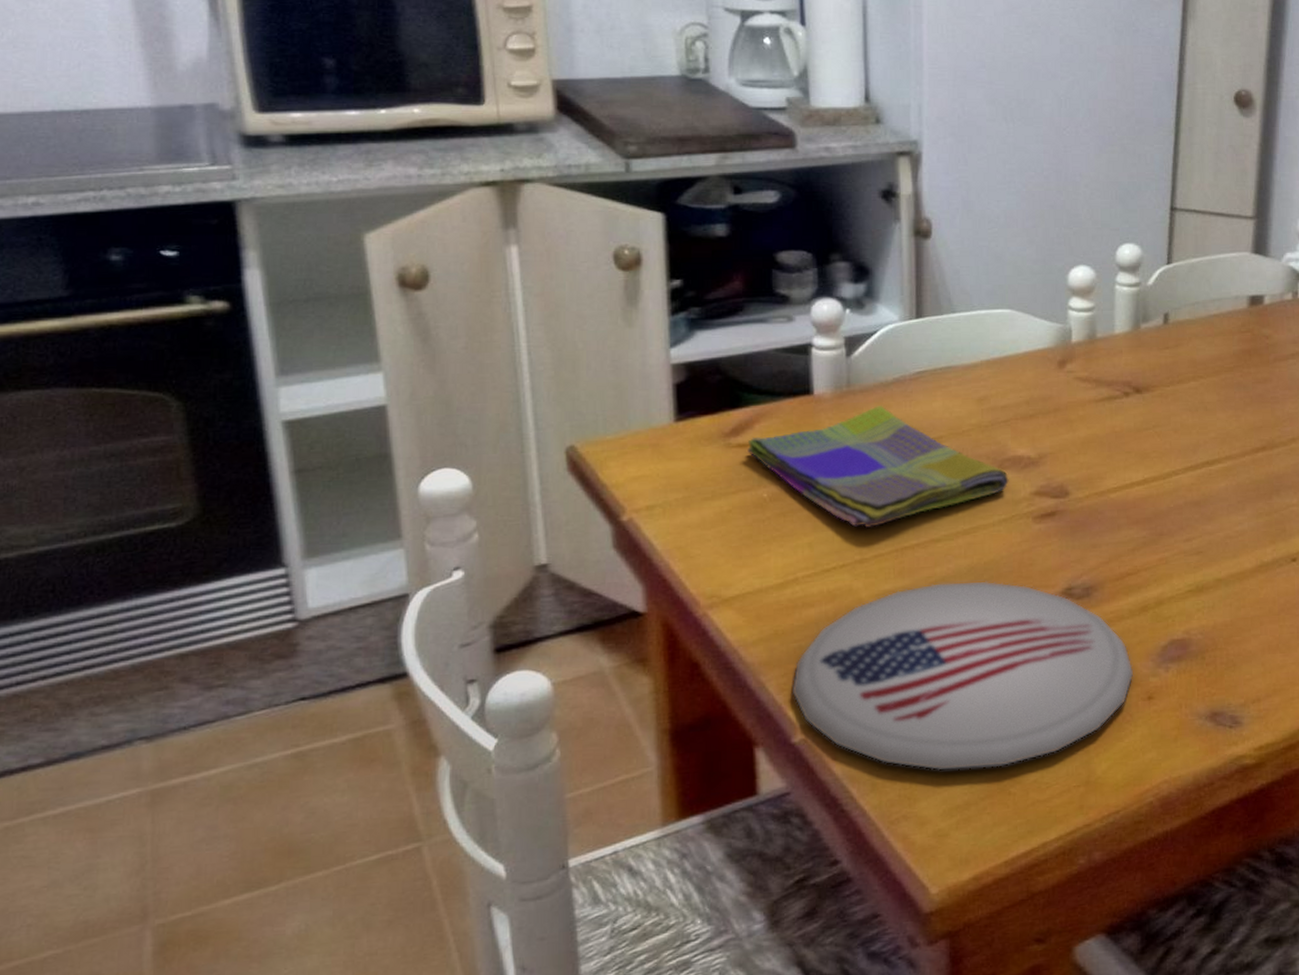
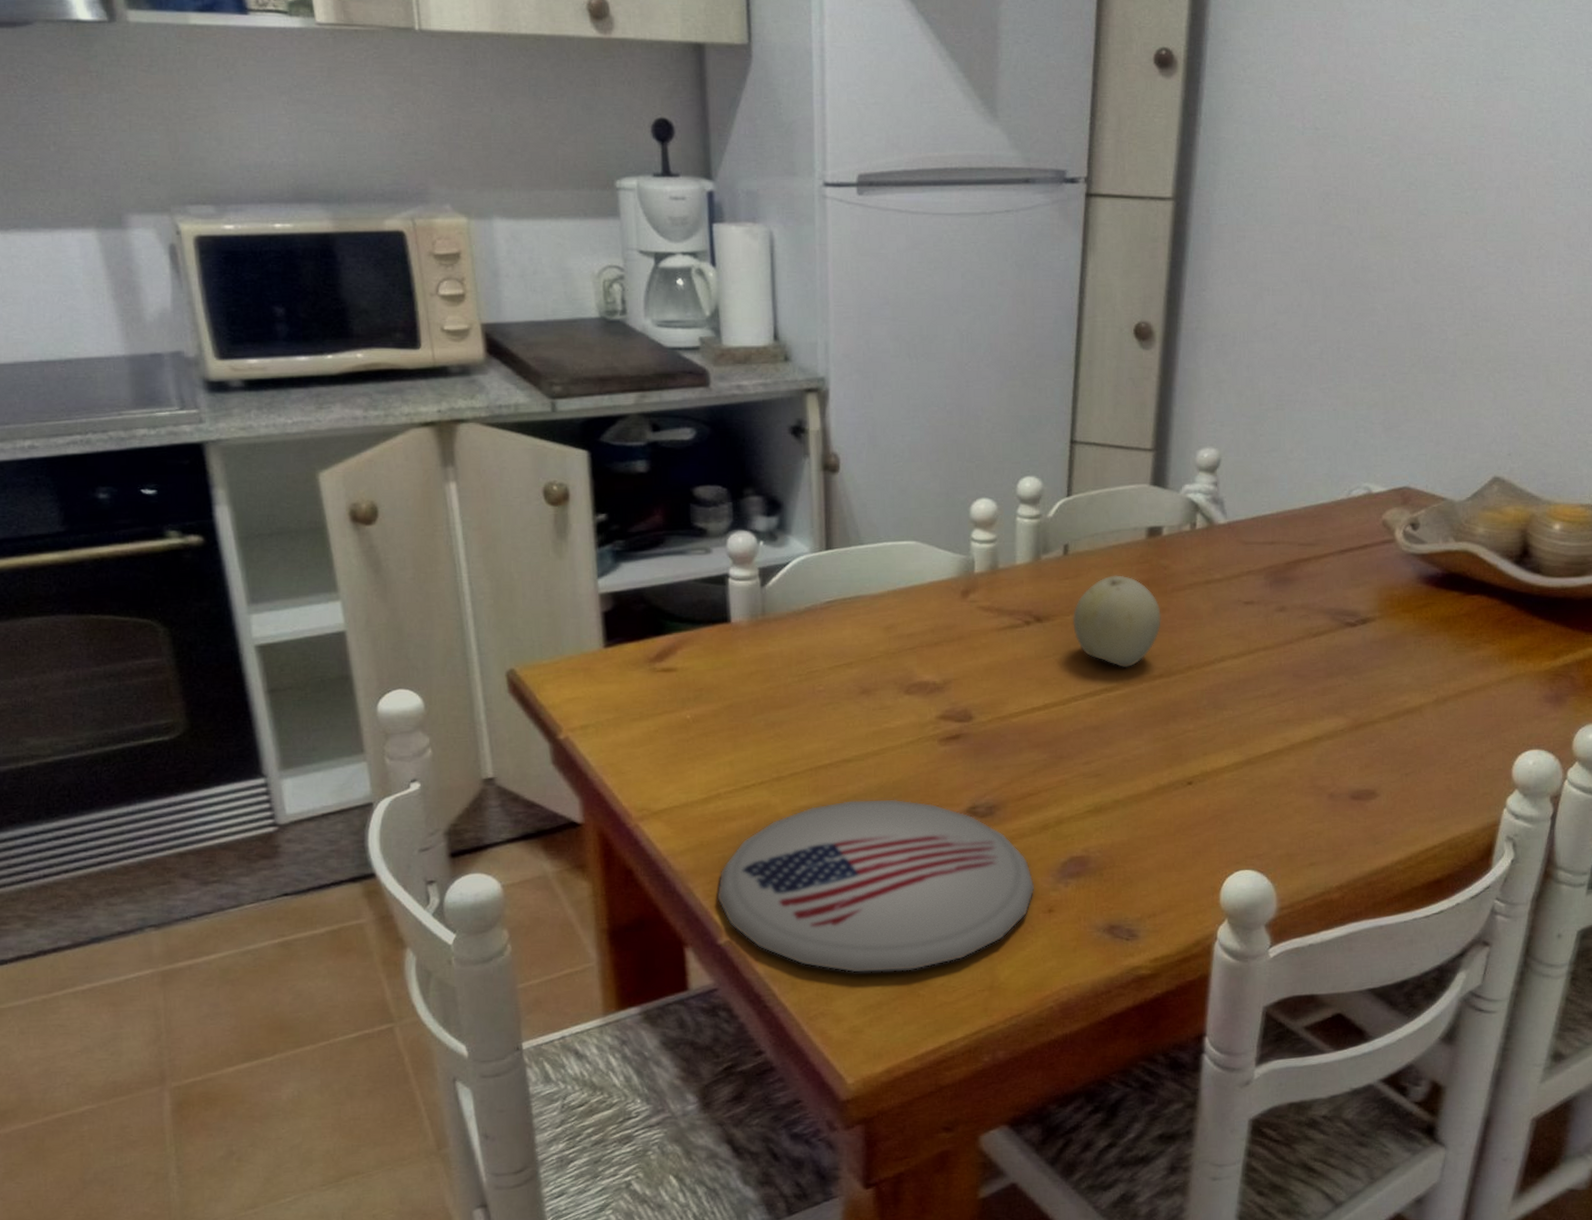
dish towel: present [747,404,1009,527] -> none [671,632,916,748]
fruit: none [1172,344,1264,440] -> present [1072,575,1161,667]

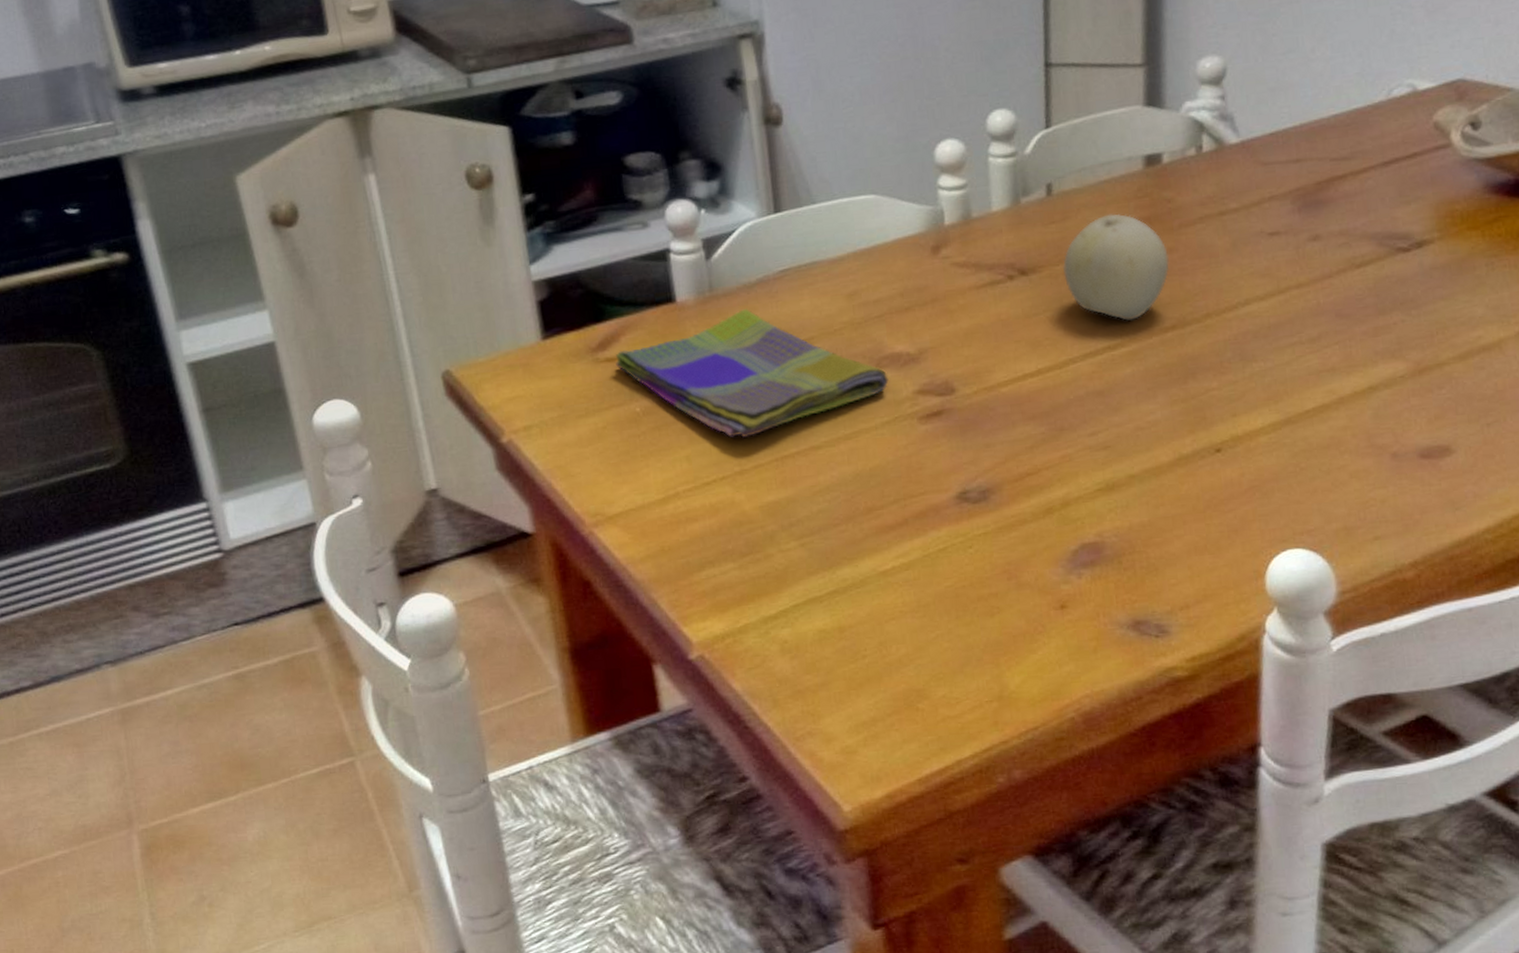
dish towel: none [671,632,916,748] -> present [615,308,889,437]
plate: present [717,799,1035,973] -> none [683,488,1043,686]

